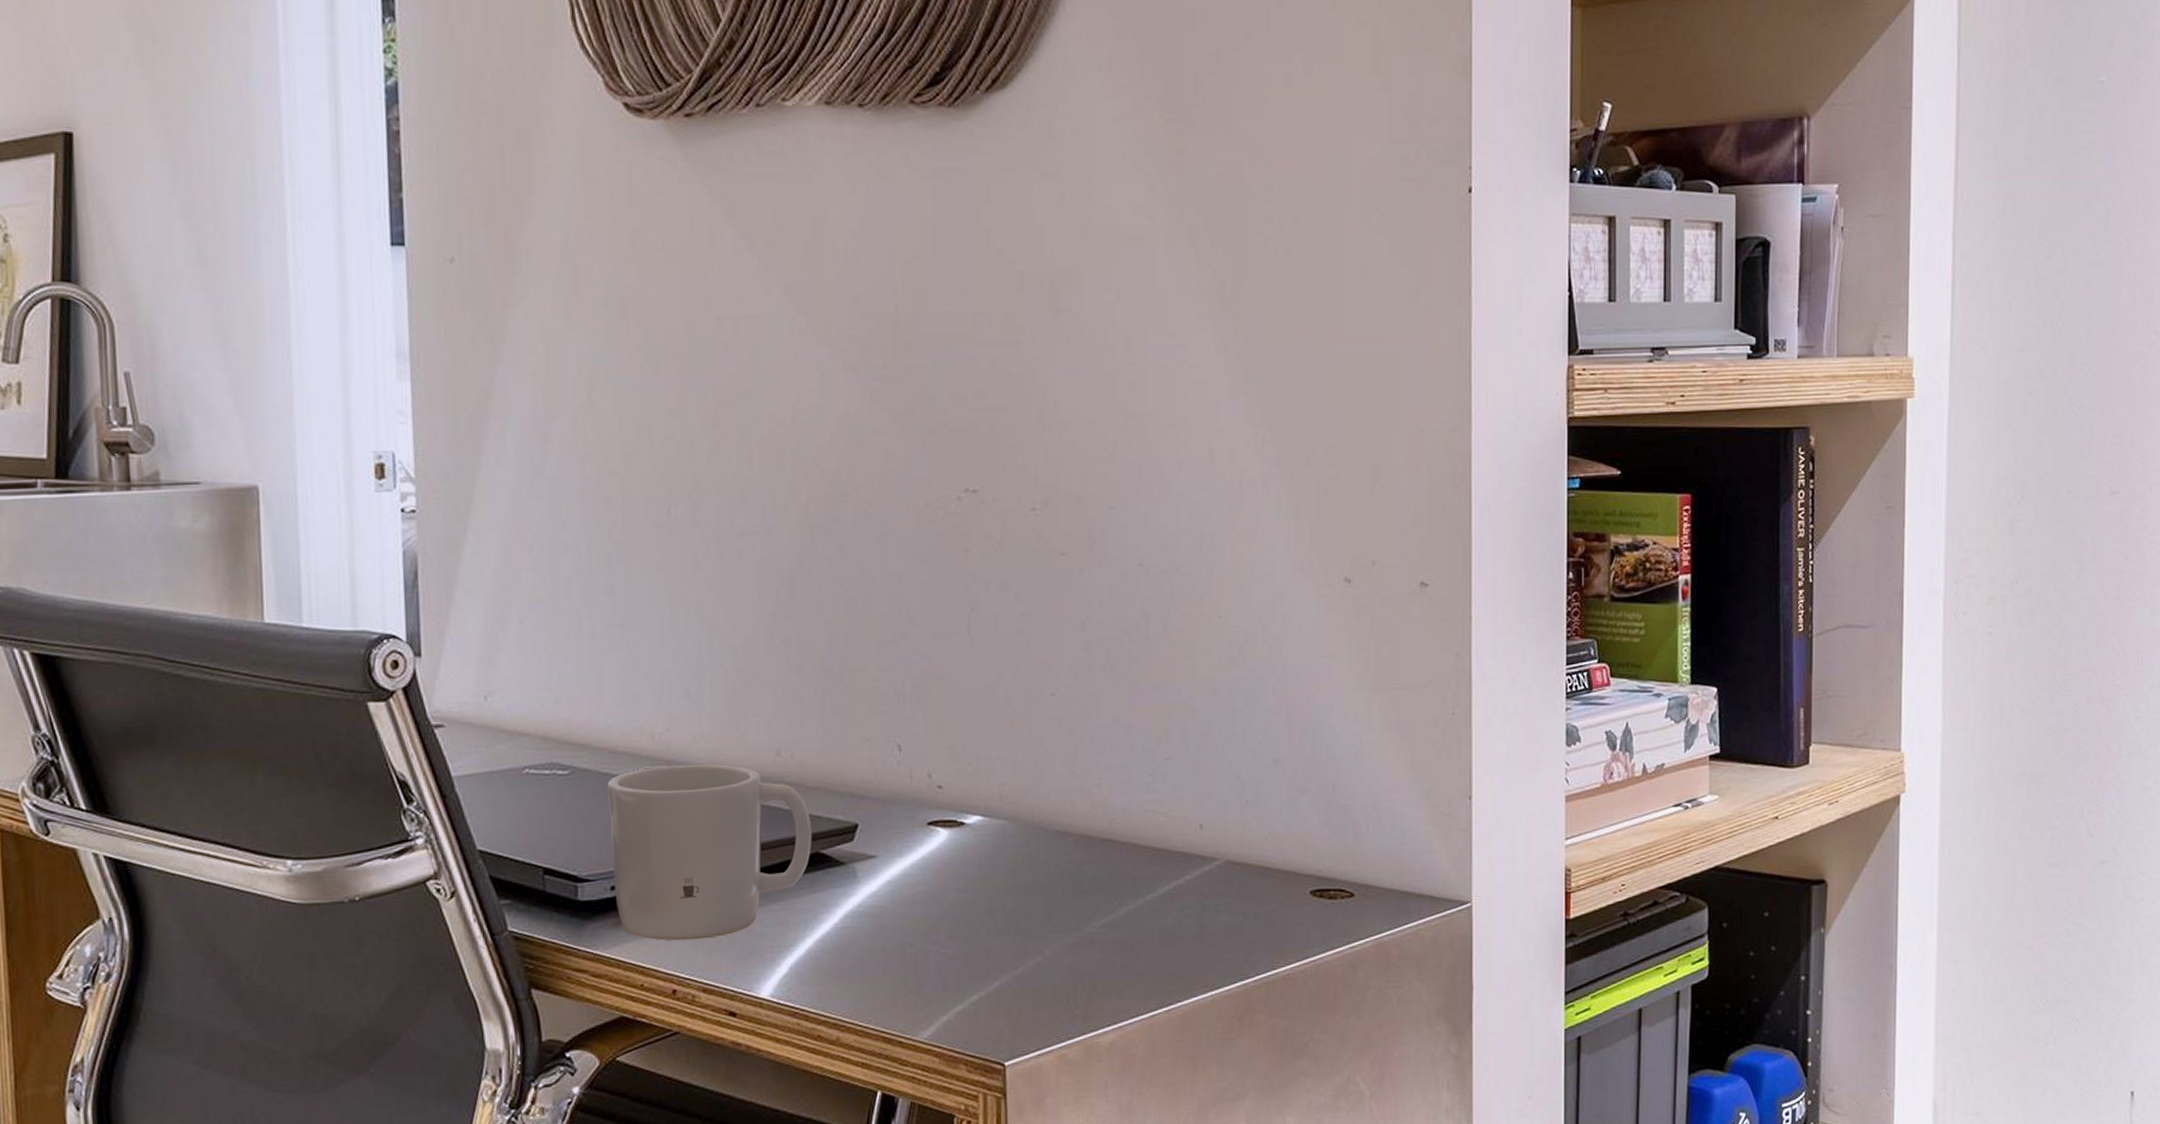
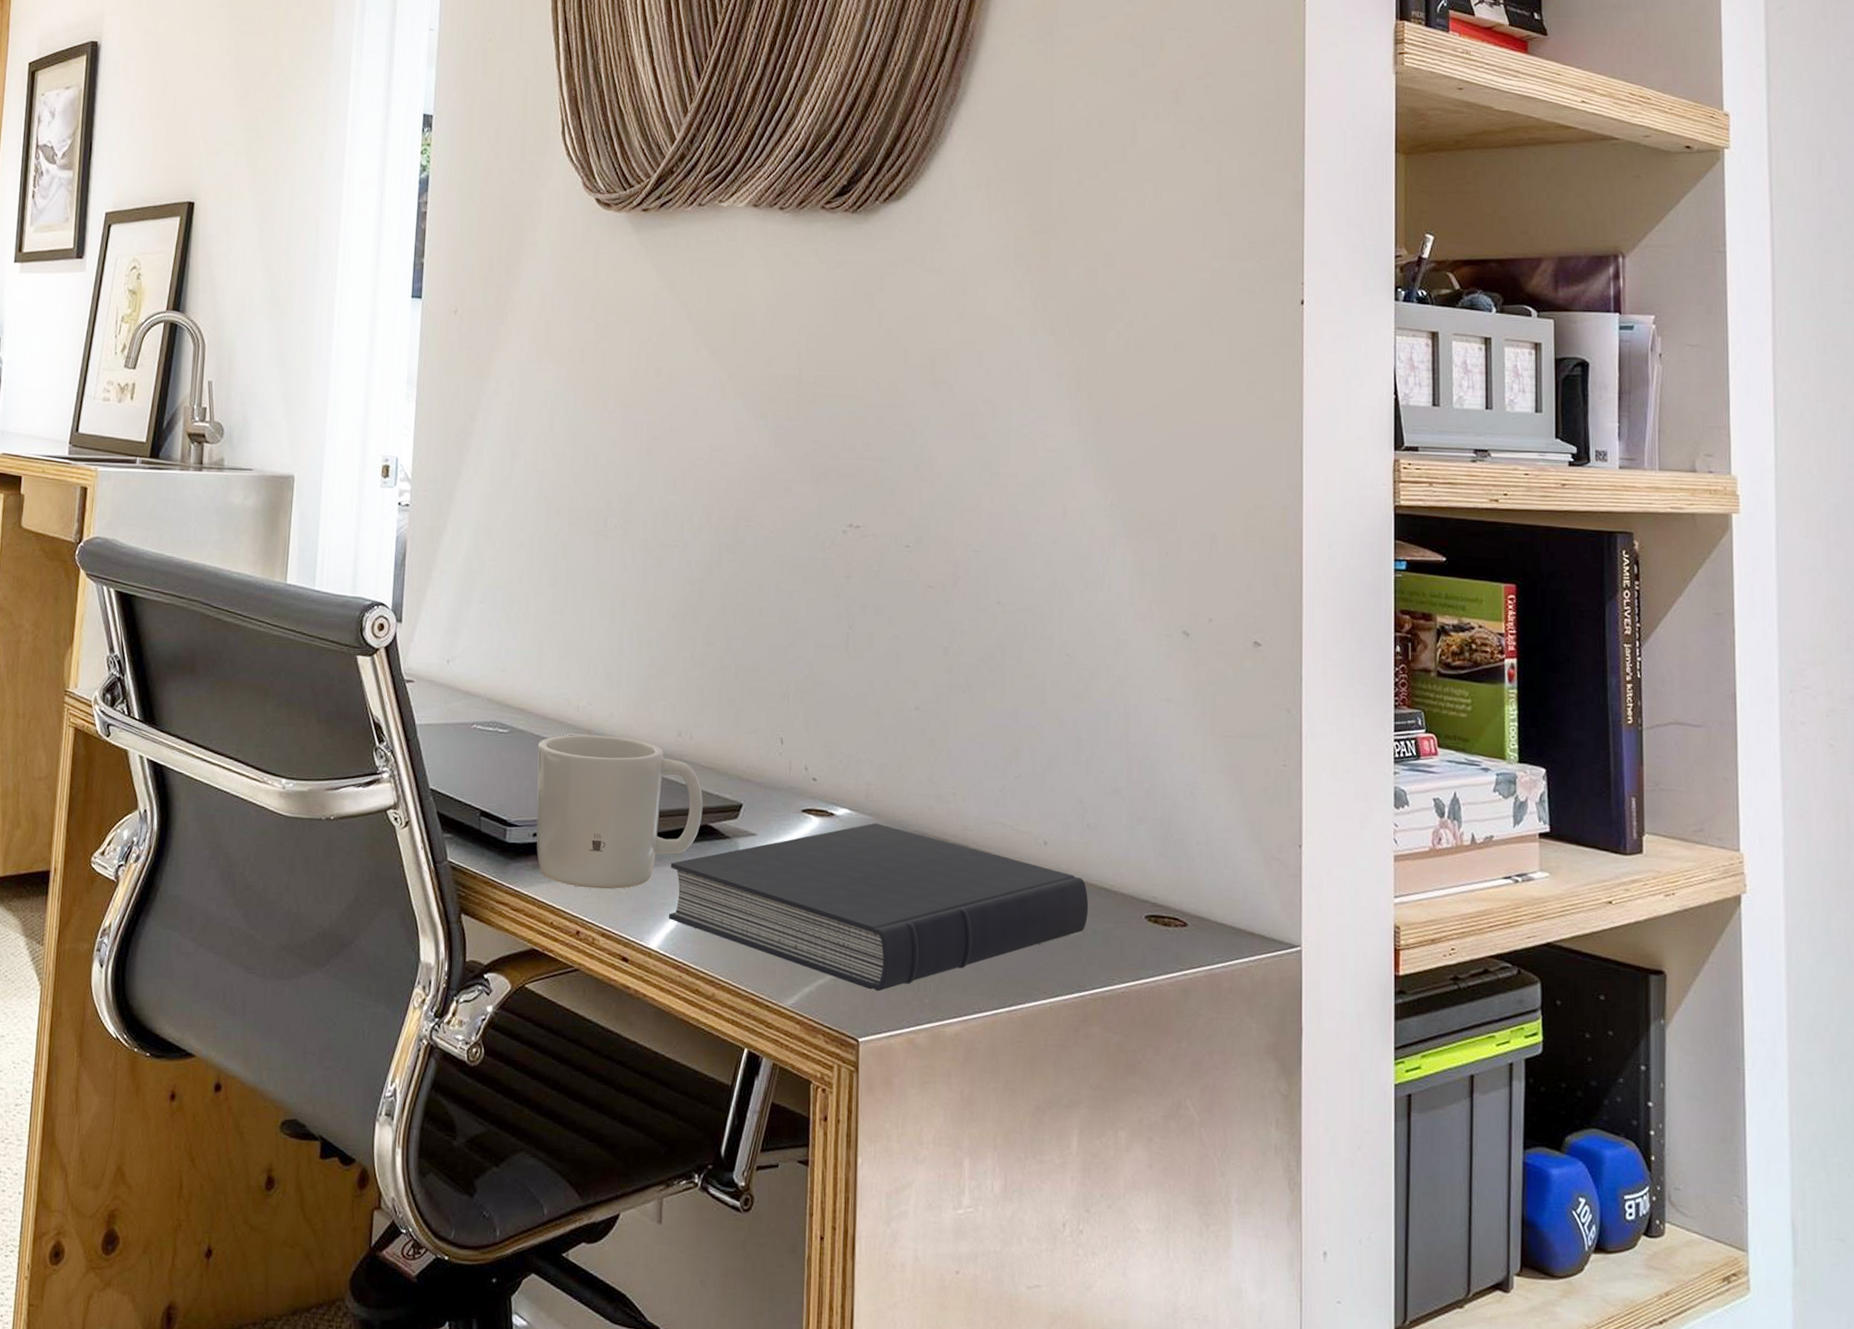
book: none [778,827,1250,1010] -> present [668,822,1089,992]

